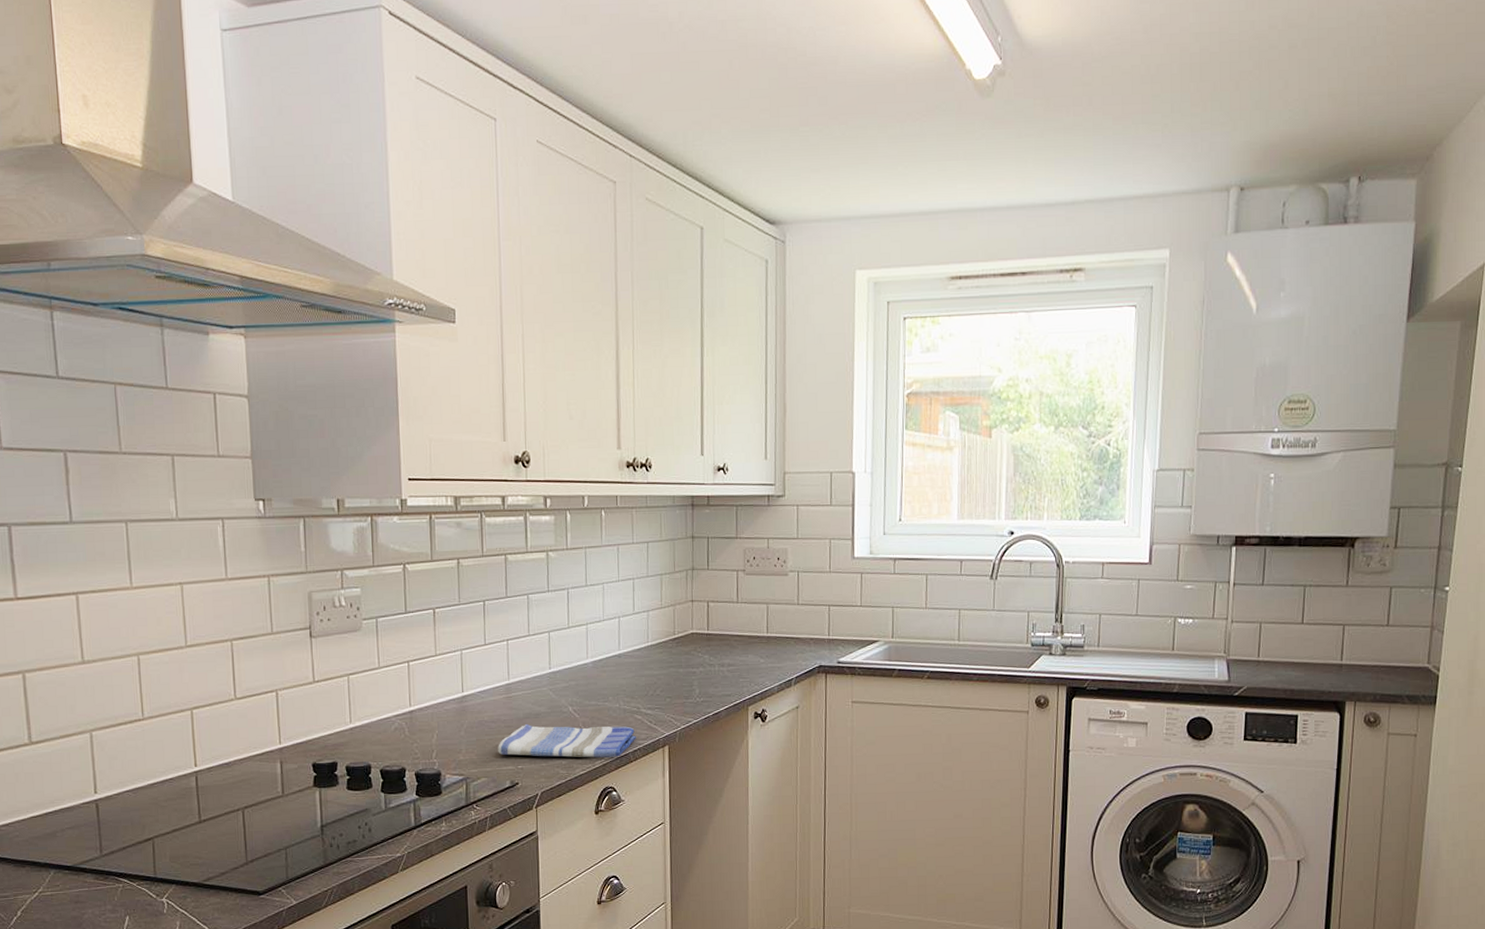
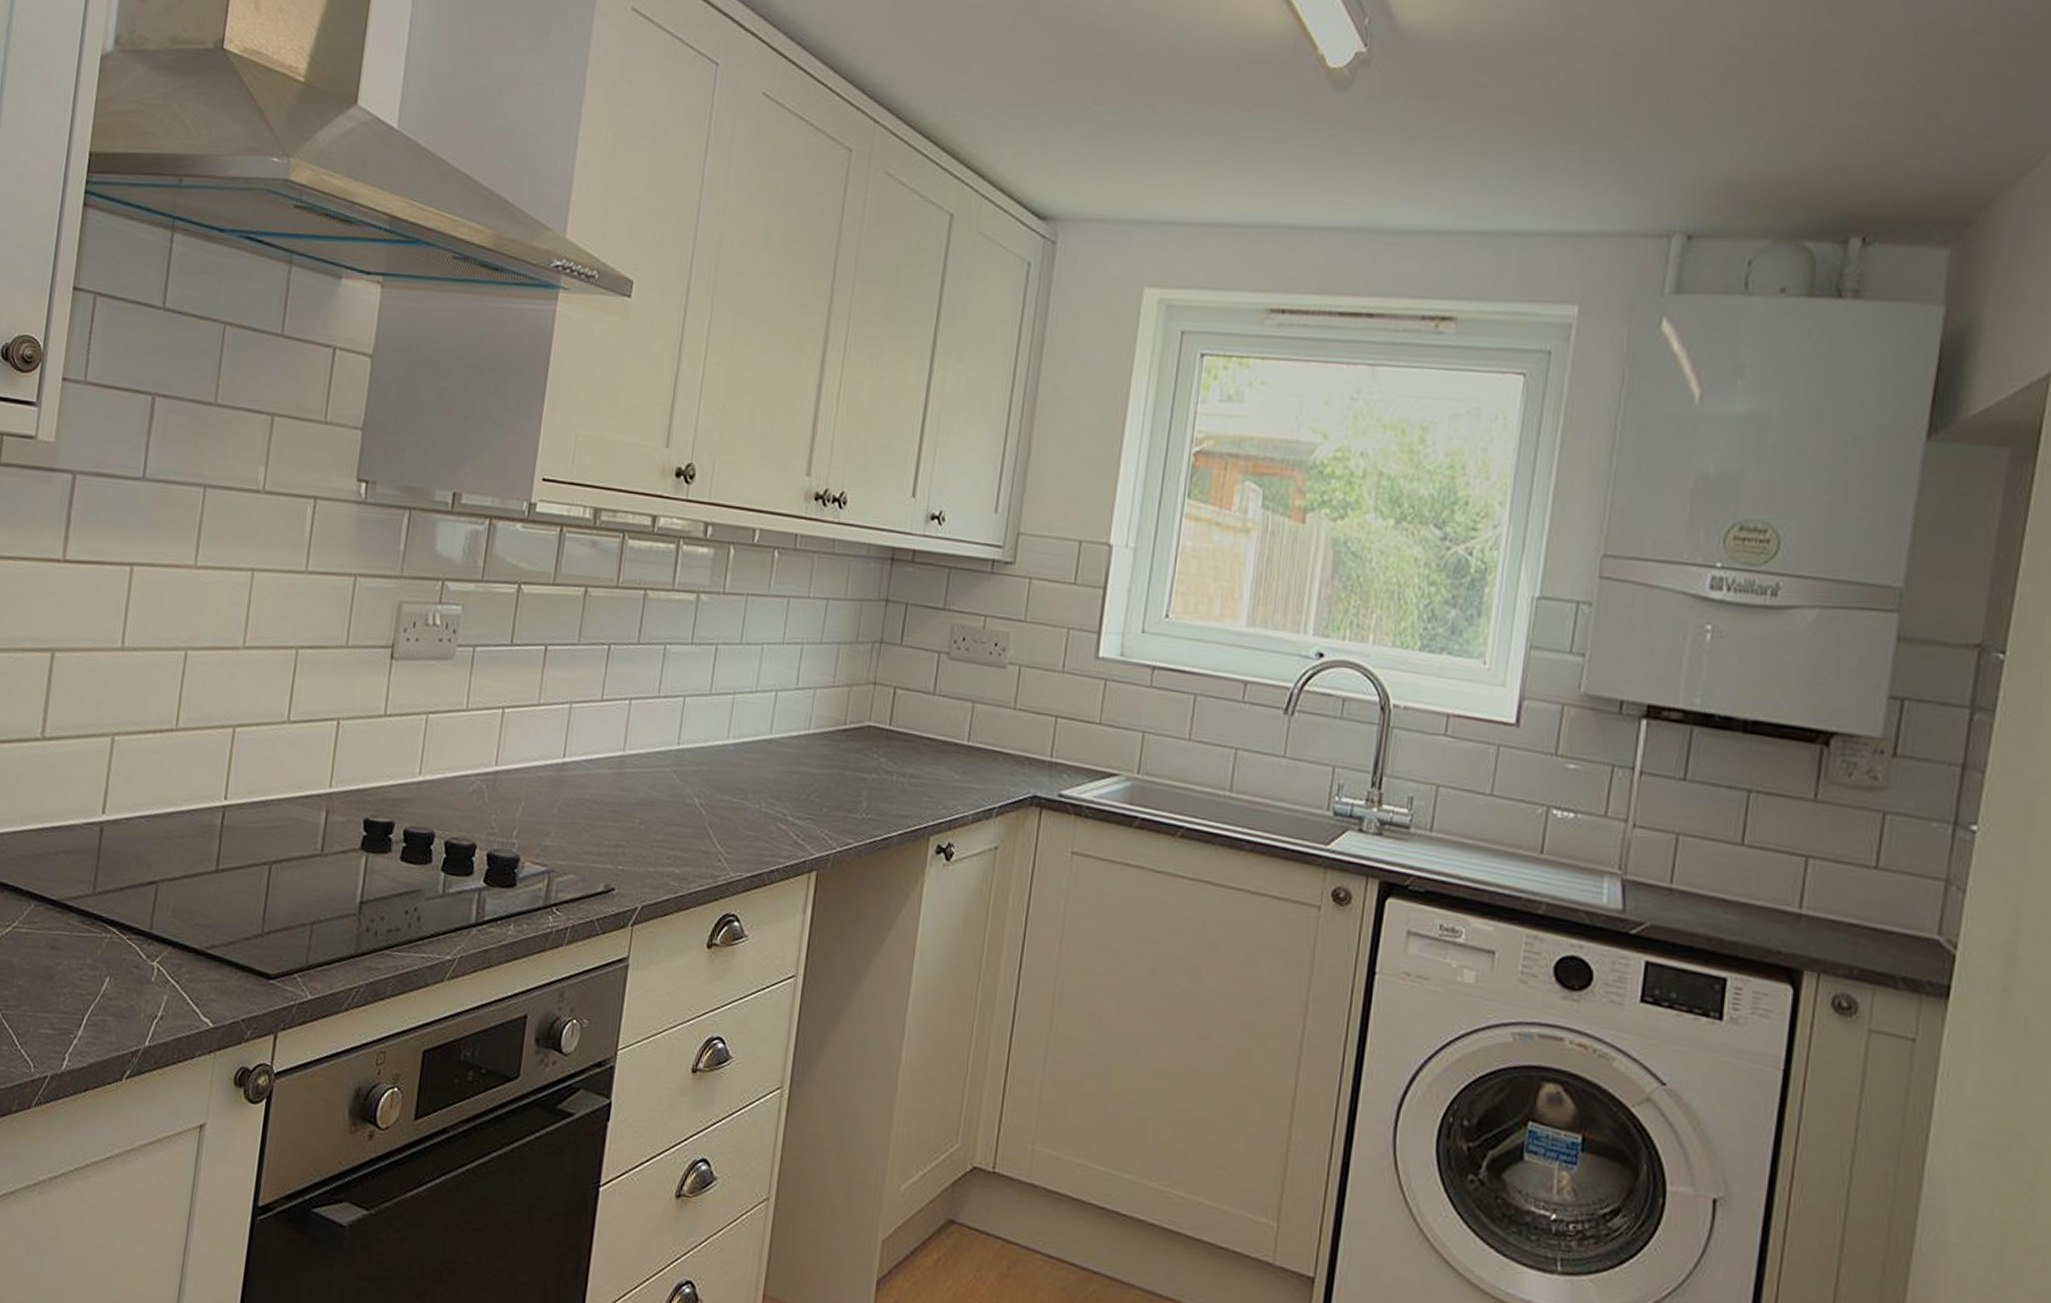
dish towel: present [498,723,636,758] -> none [595,811,776,876]

